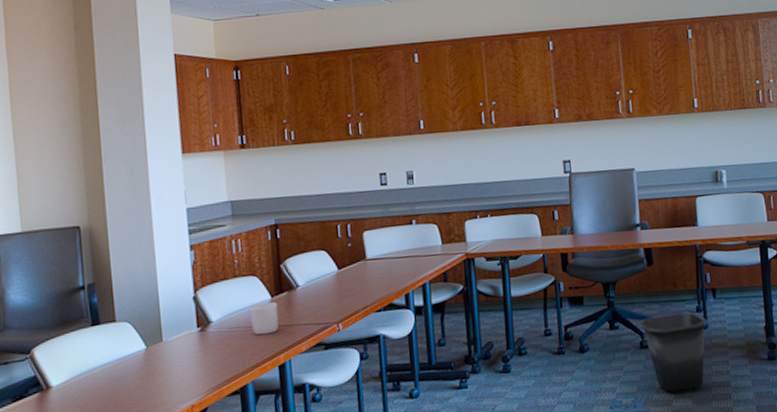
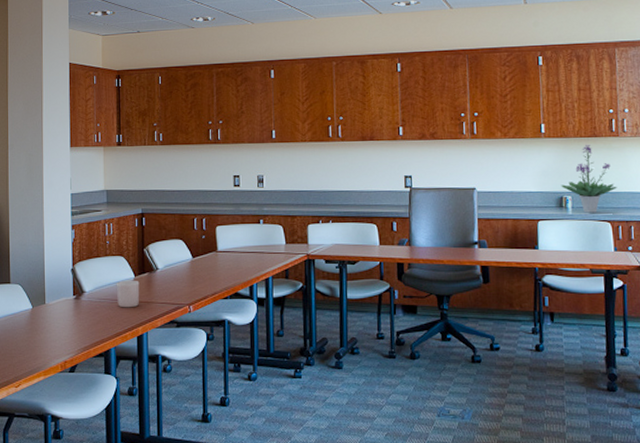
waste bin: present [640,312,708,392] -> none [473,333,543,409]
potted plant: none [715,117,767,186] -> present [561,145,617,213]

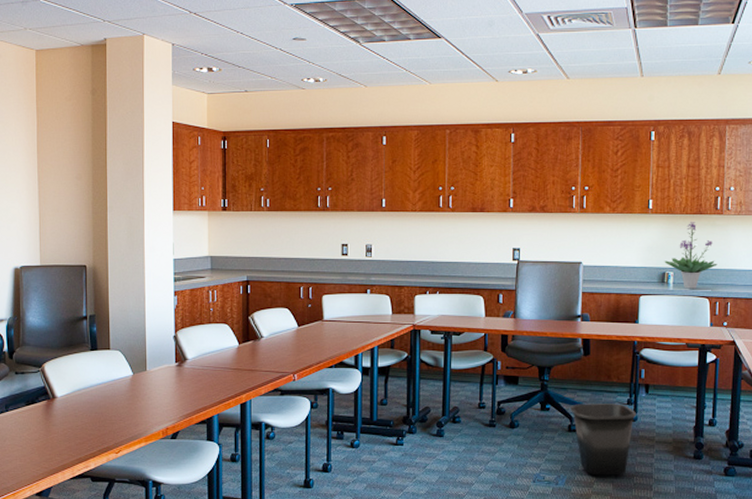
mug: present [116,280,140,308] -> none [219,348,244,376]
waste bin: none [473,333,543,409] -> present [570,403,637,476]

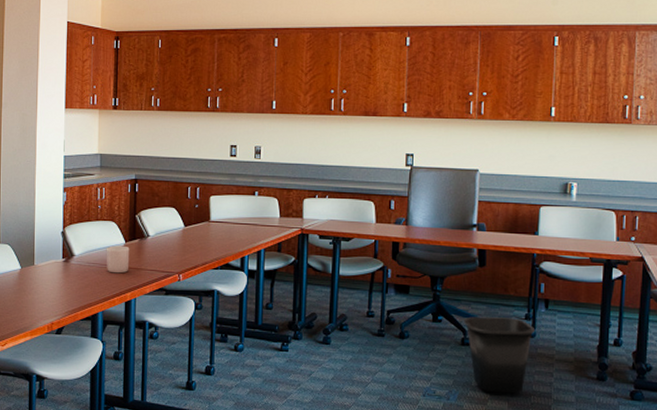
mug: none [219,348,244,376] -> present [106,245,130,274]
potted plant: present [664,222,718,289] -> none [567,131,625,201]

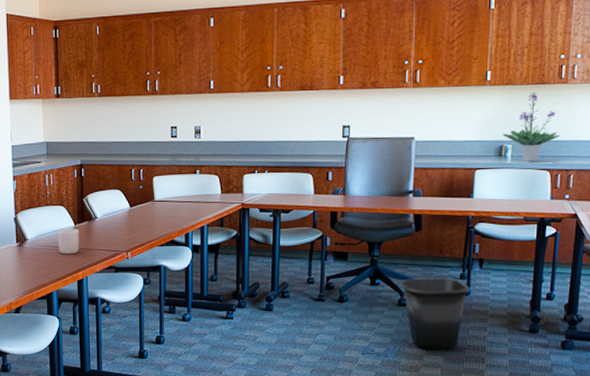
potted plant: none [567,131,625,201] -> present [502,92,560,162]

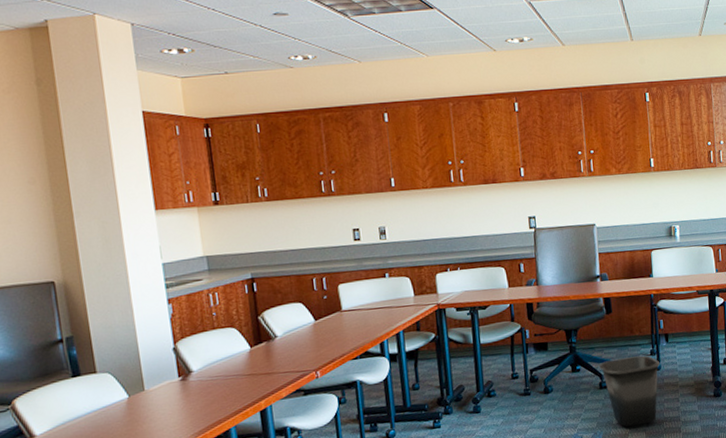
mug: present [57,228,80,255] -> none [229,351,259,383]
potted plant: present [502,92,560,162] -> none [669,176,716,240]

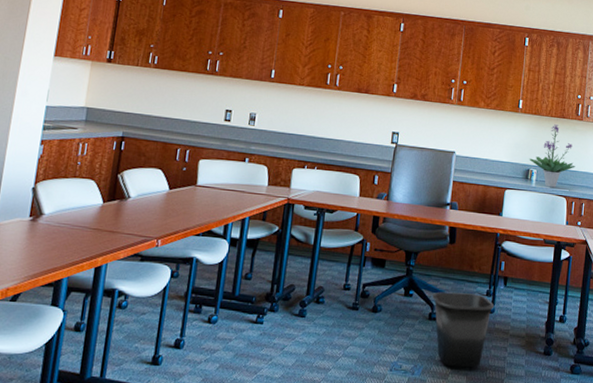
potted plant: none [669,176,716,240] -> present [529,124,576,188]

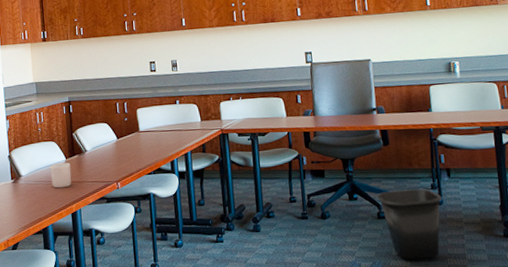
mug: none [78,205,108,236] -> present [49,162,72,188]
potted plant: present [529,124,576,188] -> none [448,14,500,76]

